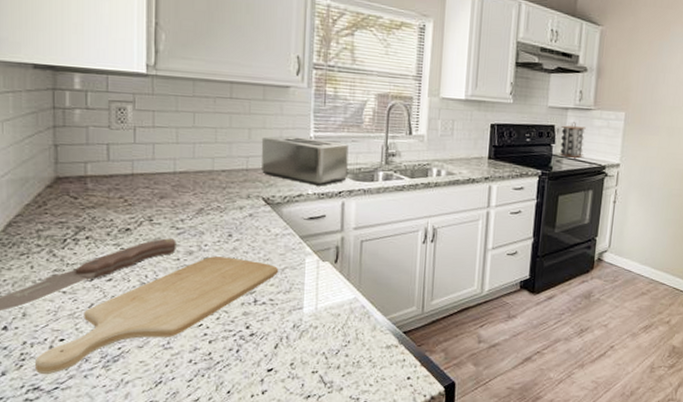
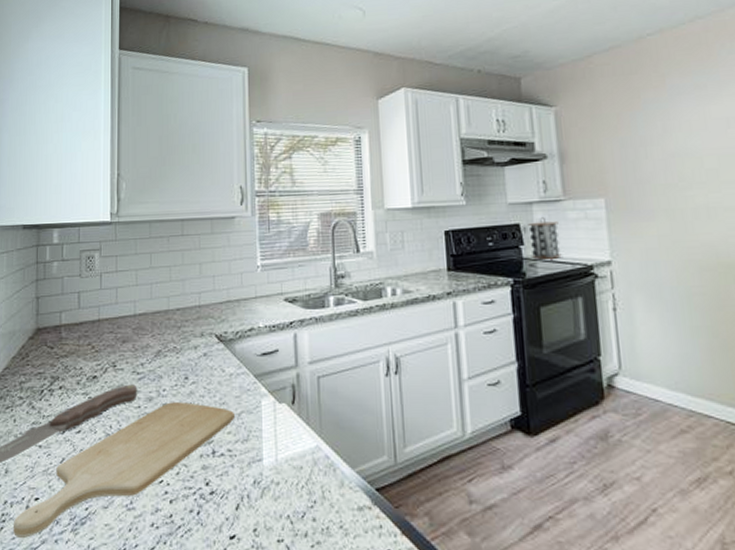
toaster: present [261,135,349,186] -> none [211,266,297,318]

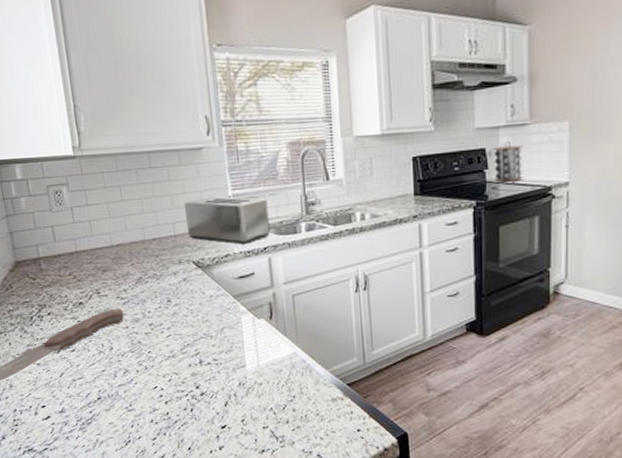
chopping board: present [13,402,236,539] -> none [26,322,218,438]
toaster: none [211,266,297,318] -> present [184,196,270,244]

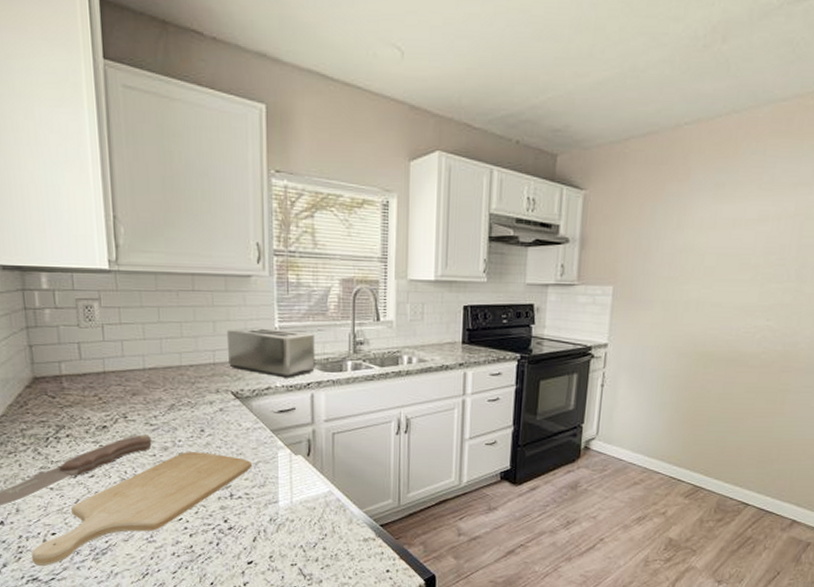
chopping board: none [26,322,218,438] -> present [32,452,253,567]
spice rack: present [493,140,523,182] -> none [539,298,569,339]

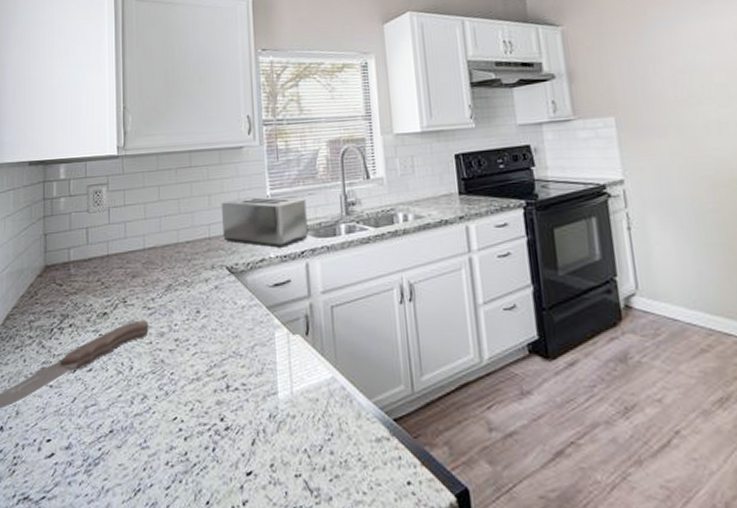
chopping board: present [32,452,253,567] -> none [26,336,249,482]

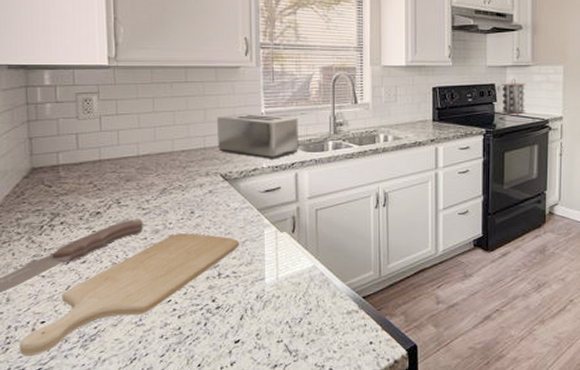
chopping board: none [26,336,249,482] -> present [20,233,240,357]
spice rack: none [538,136,574,181] -> present [501,78,526,114]

